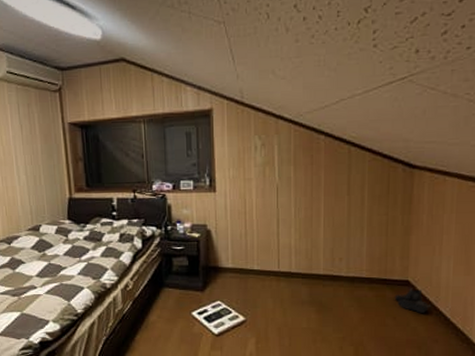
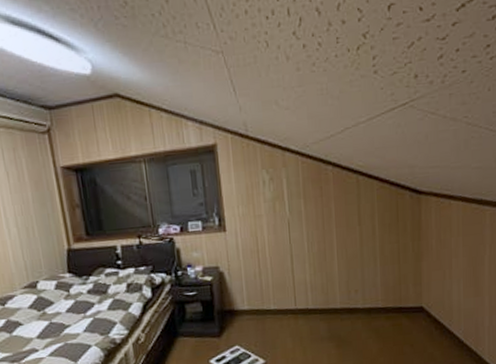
boots: present [394,288,430,313] -> none [410,314,445,338]

